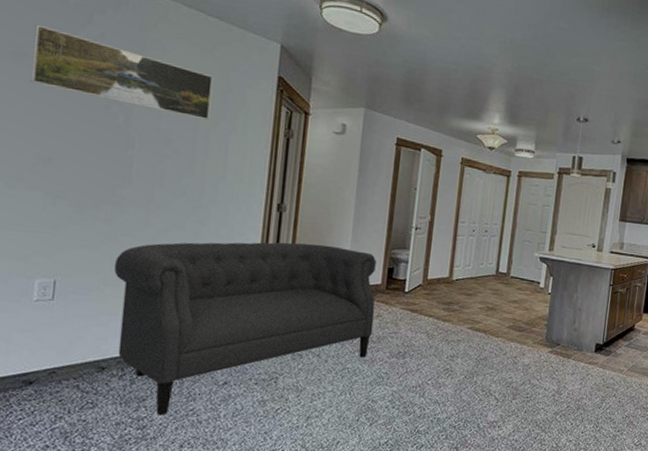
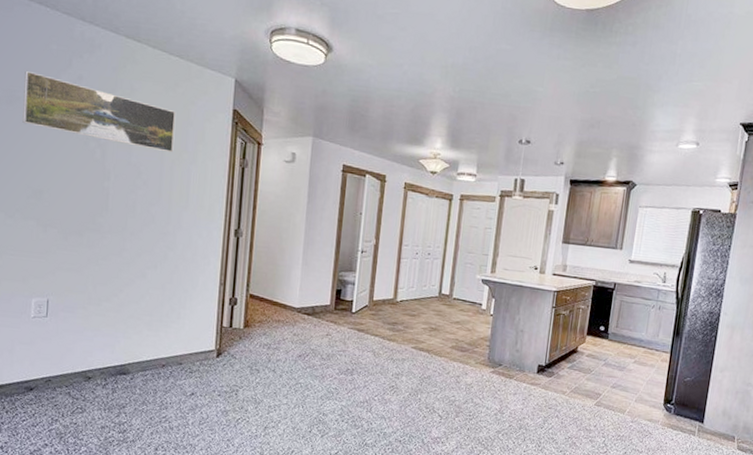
sofa: present [114,242,376,416] -> none [96,265,325,421]

